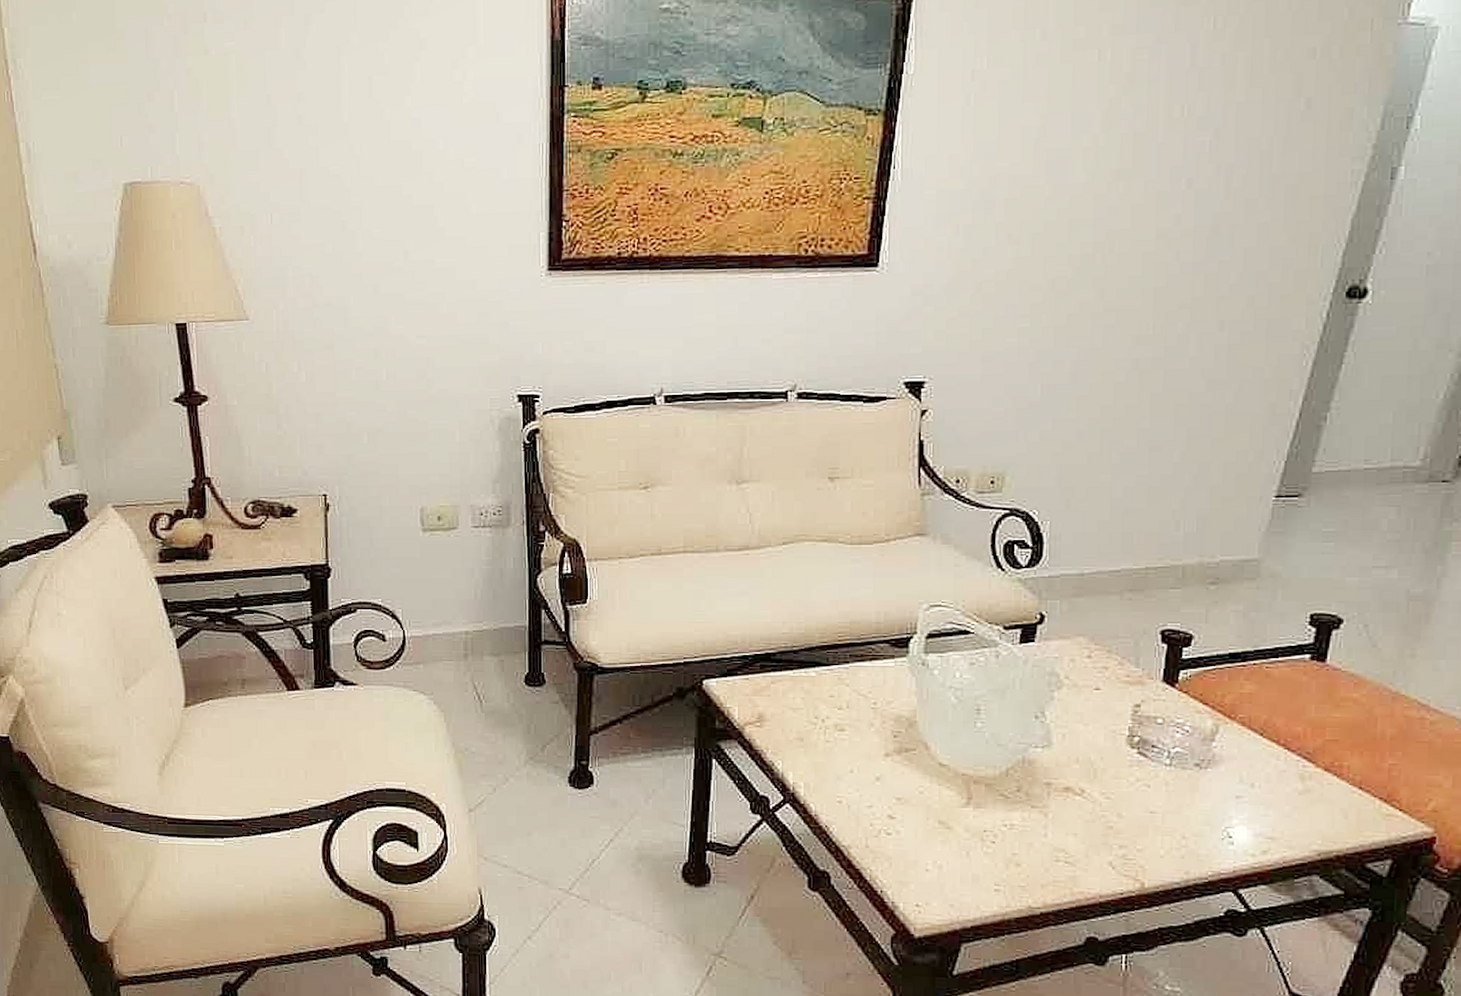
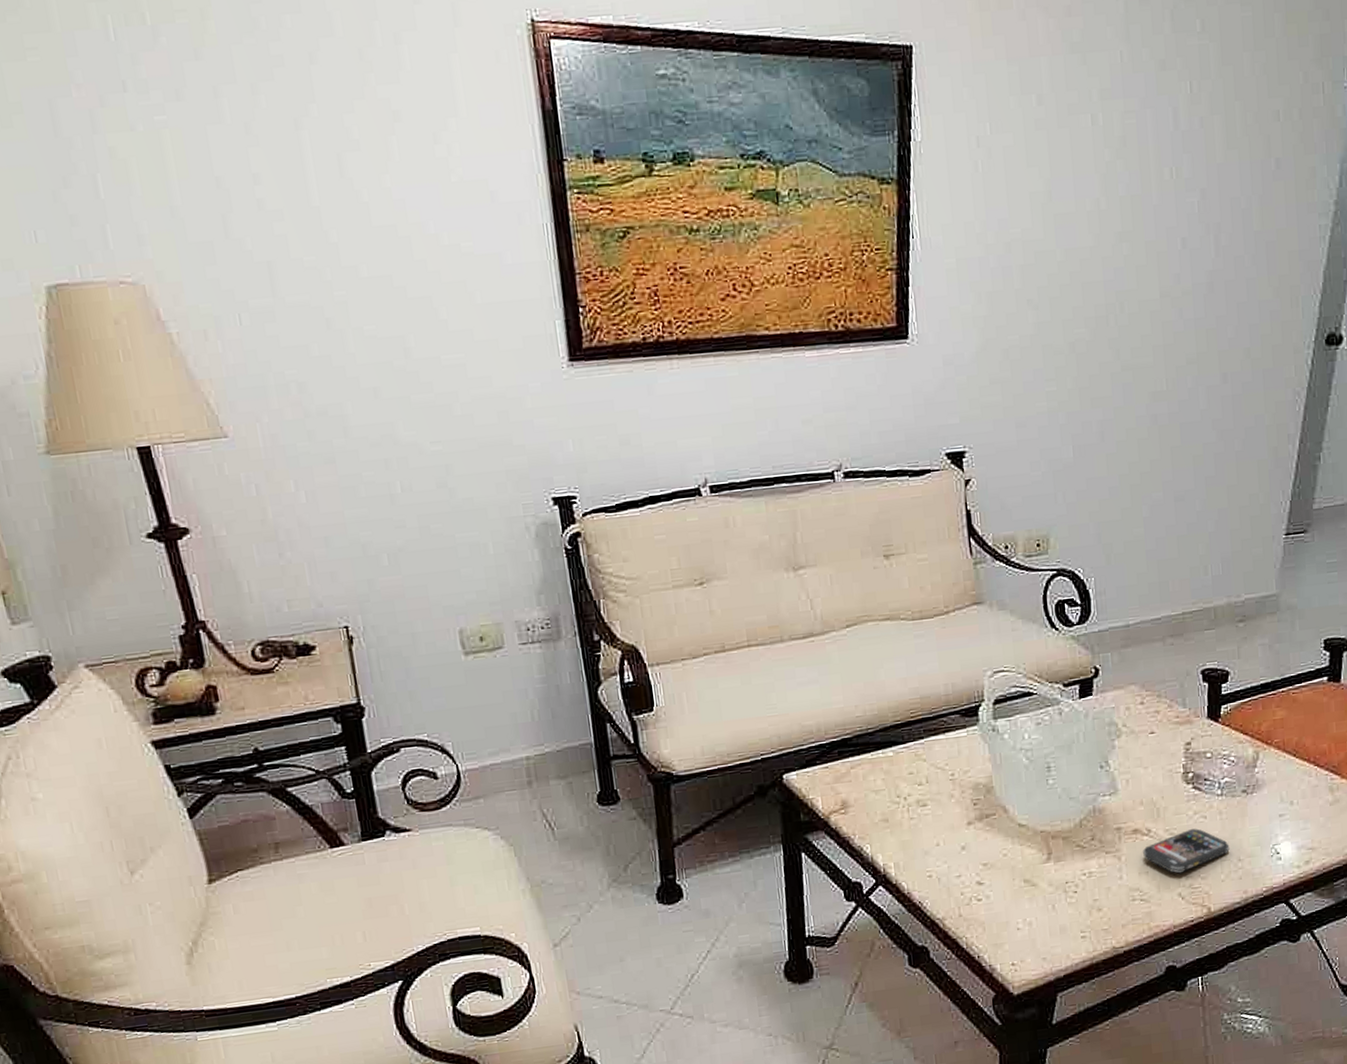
smartphone: none [1073,796,1174,841] -> present [1143,828,1230,874]

